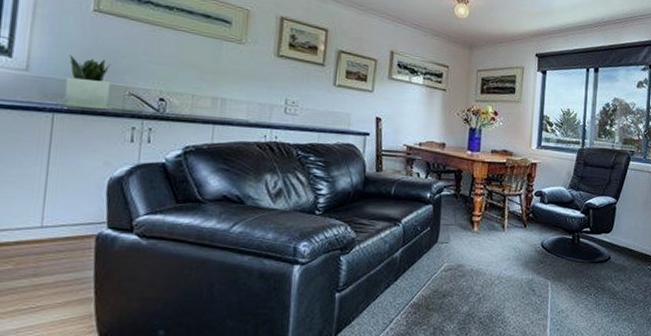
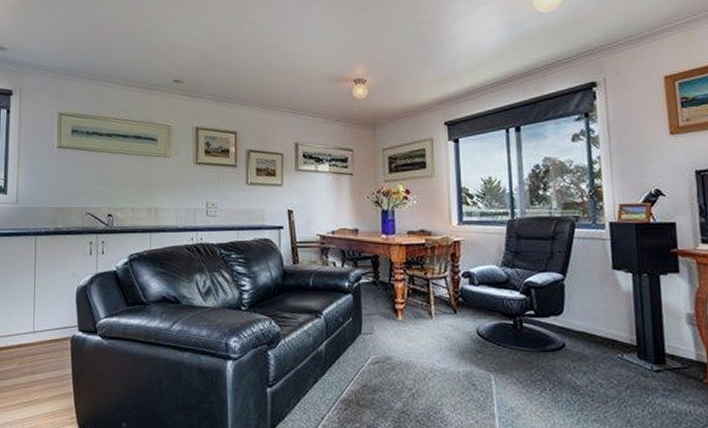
planter: present [59,55,112,111] -> none [39,186,75,231]

